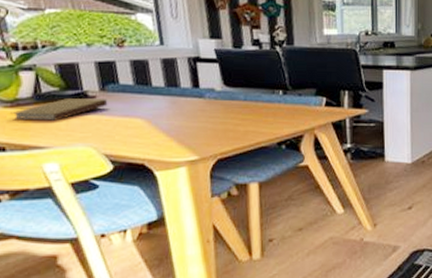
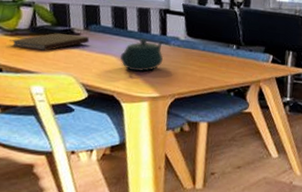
teapot: none [146,93,198,133] -> present [120,38,164,72]

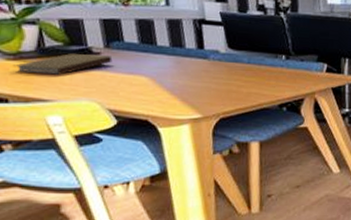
teapot: present [120,38,164,72] -> none [151,54,202,92]

